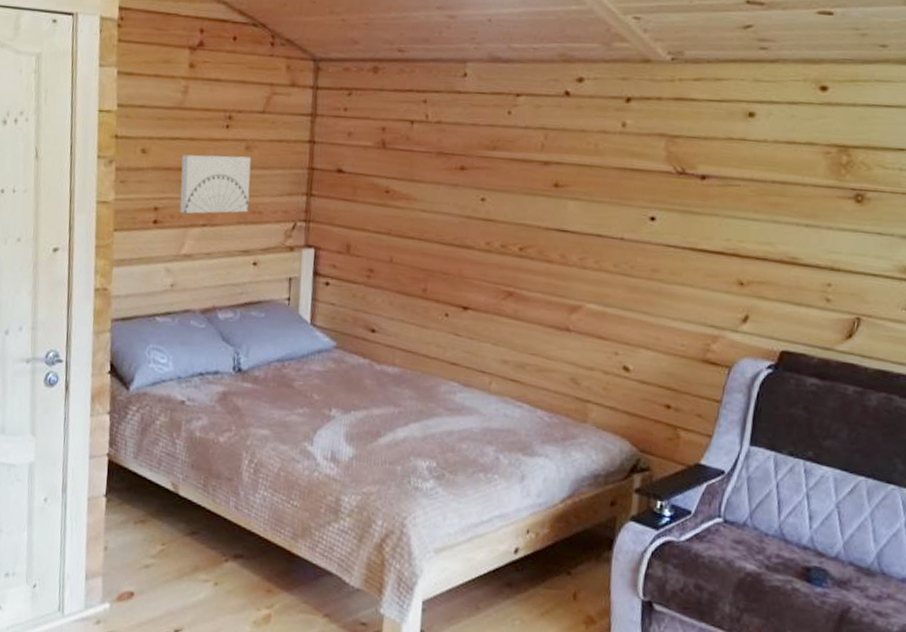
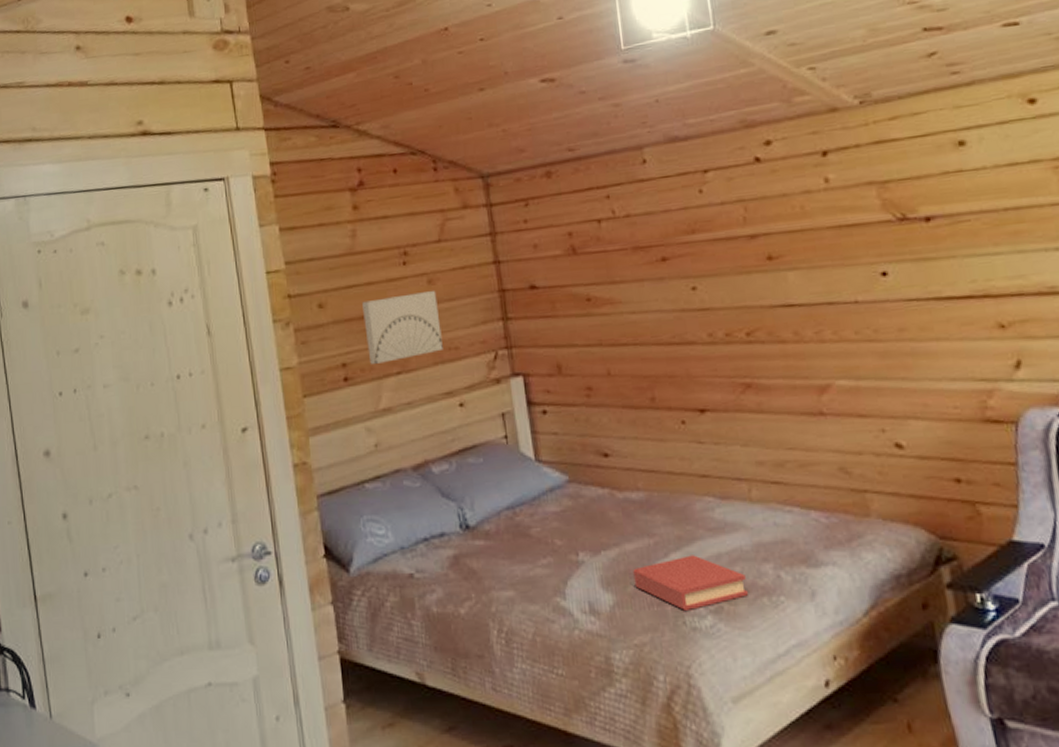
hardback book: none [374,427,470,473] -> present [633,555,748,610]

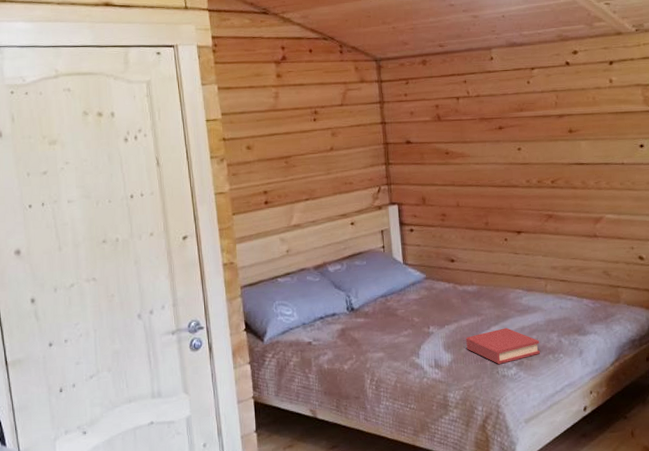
wall art: present [362,290,443,364] -> none [281,140,341,192]

